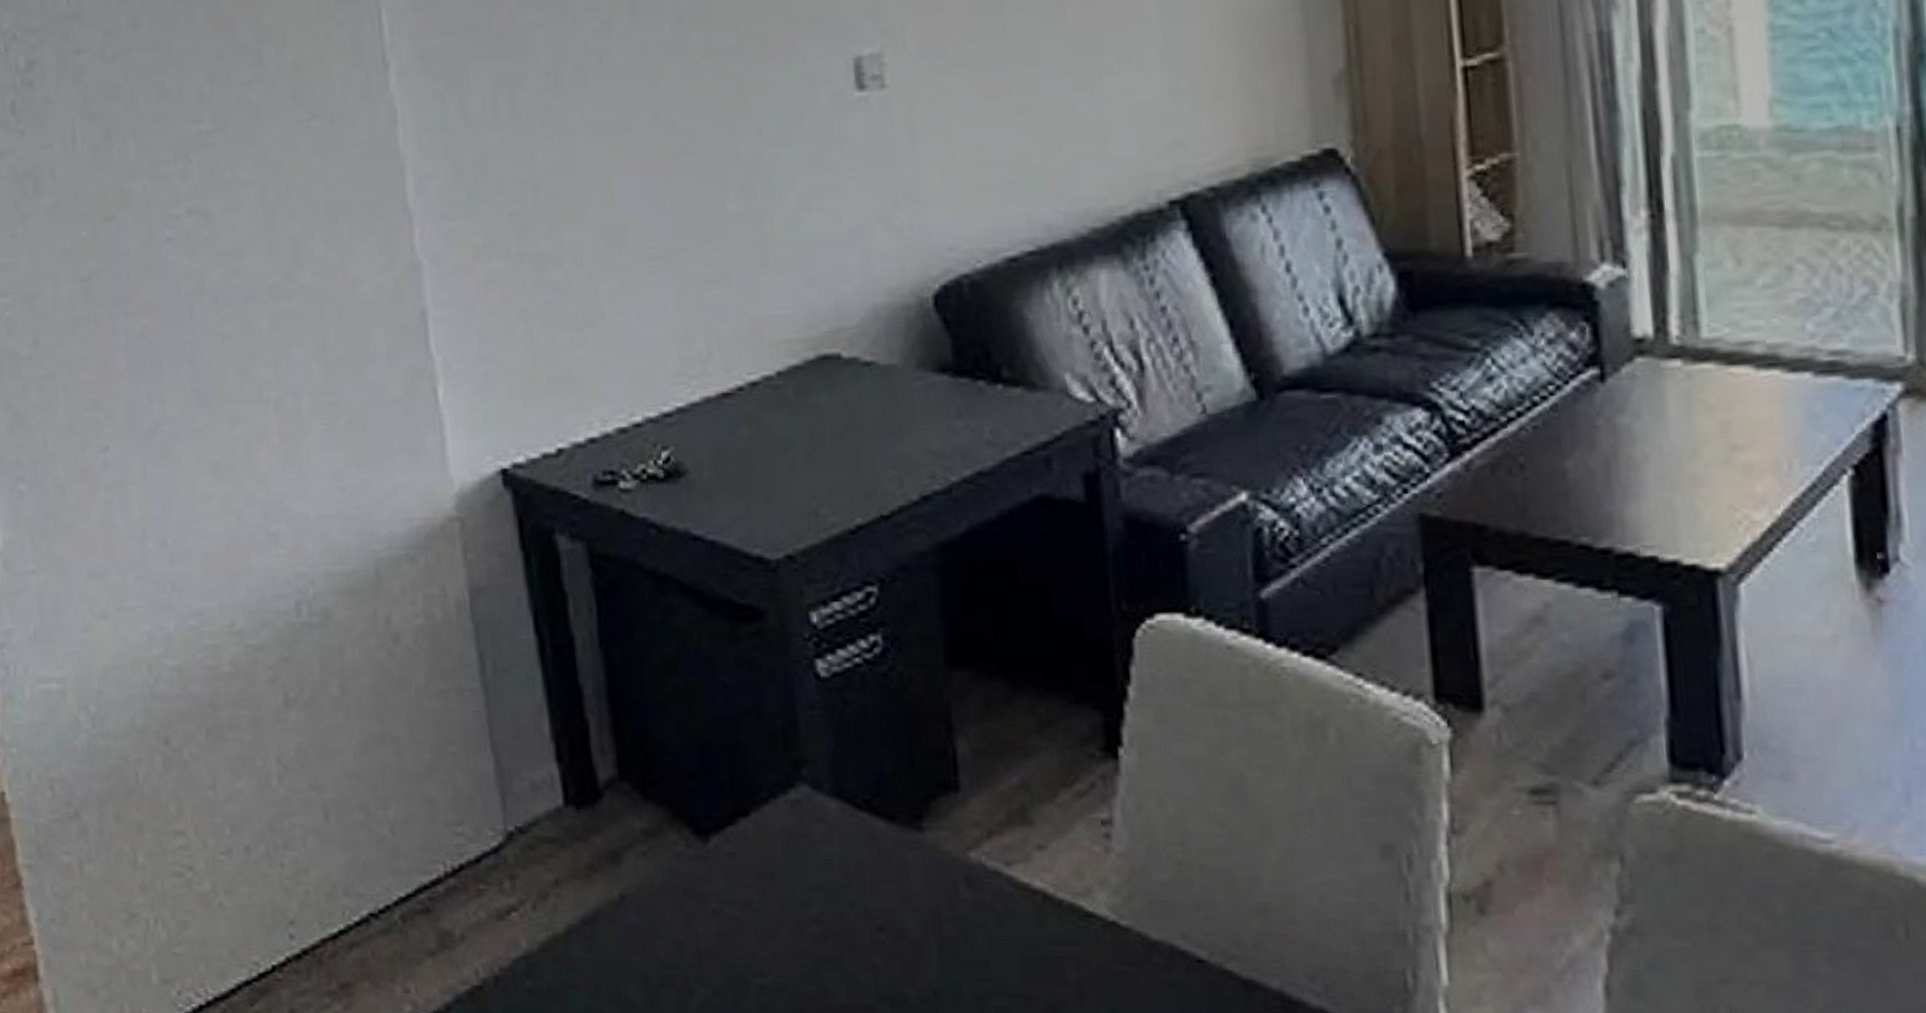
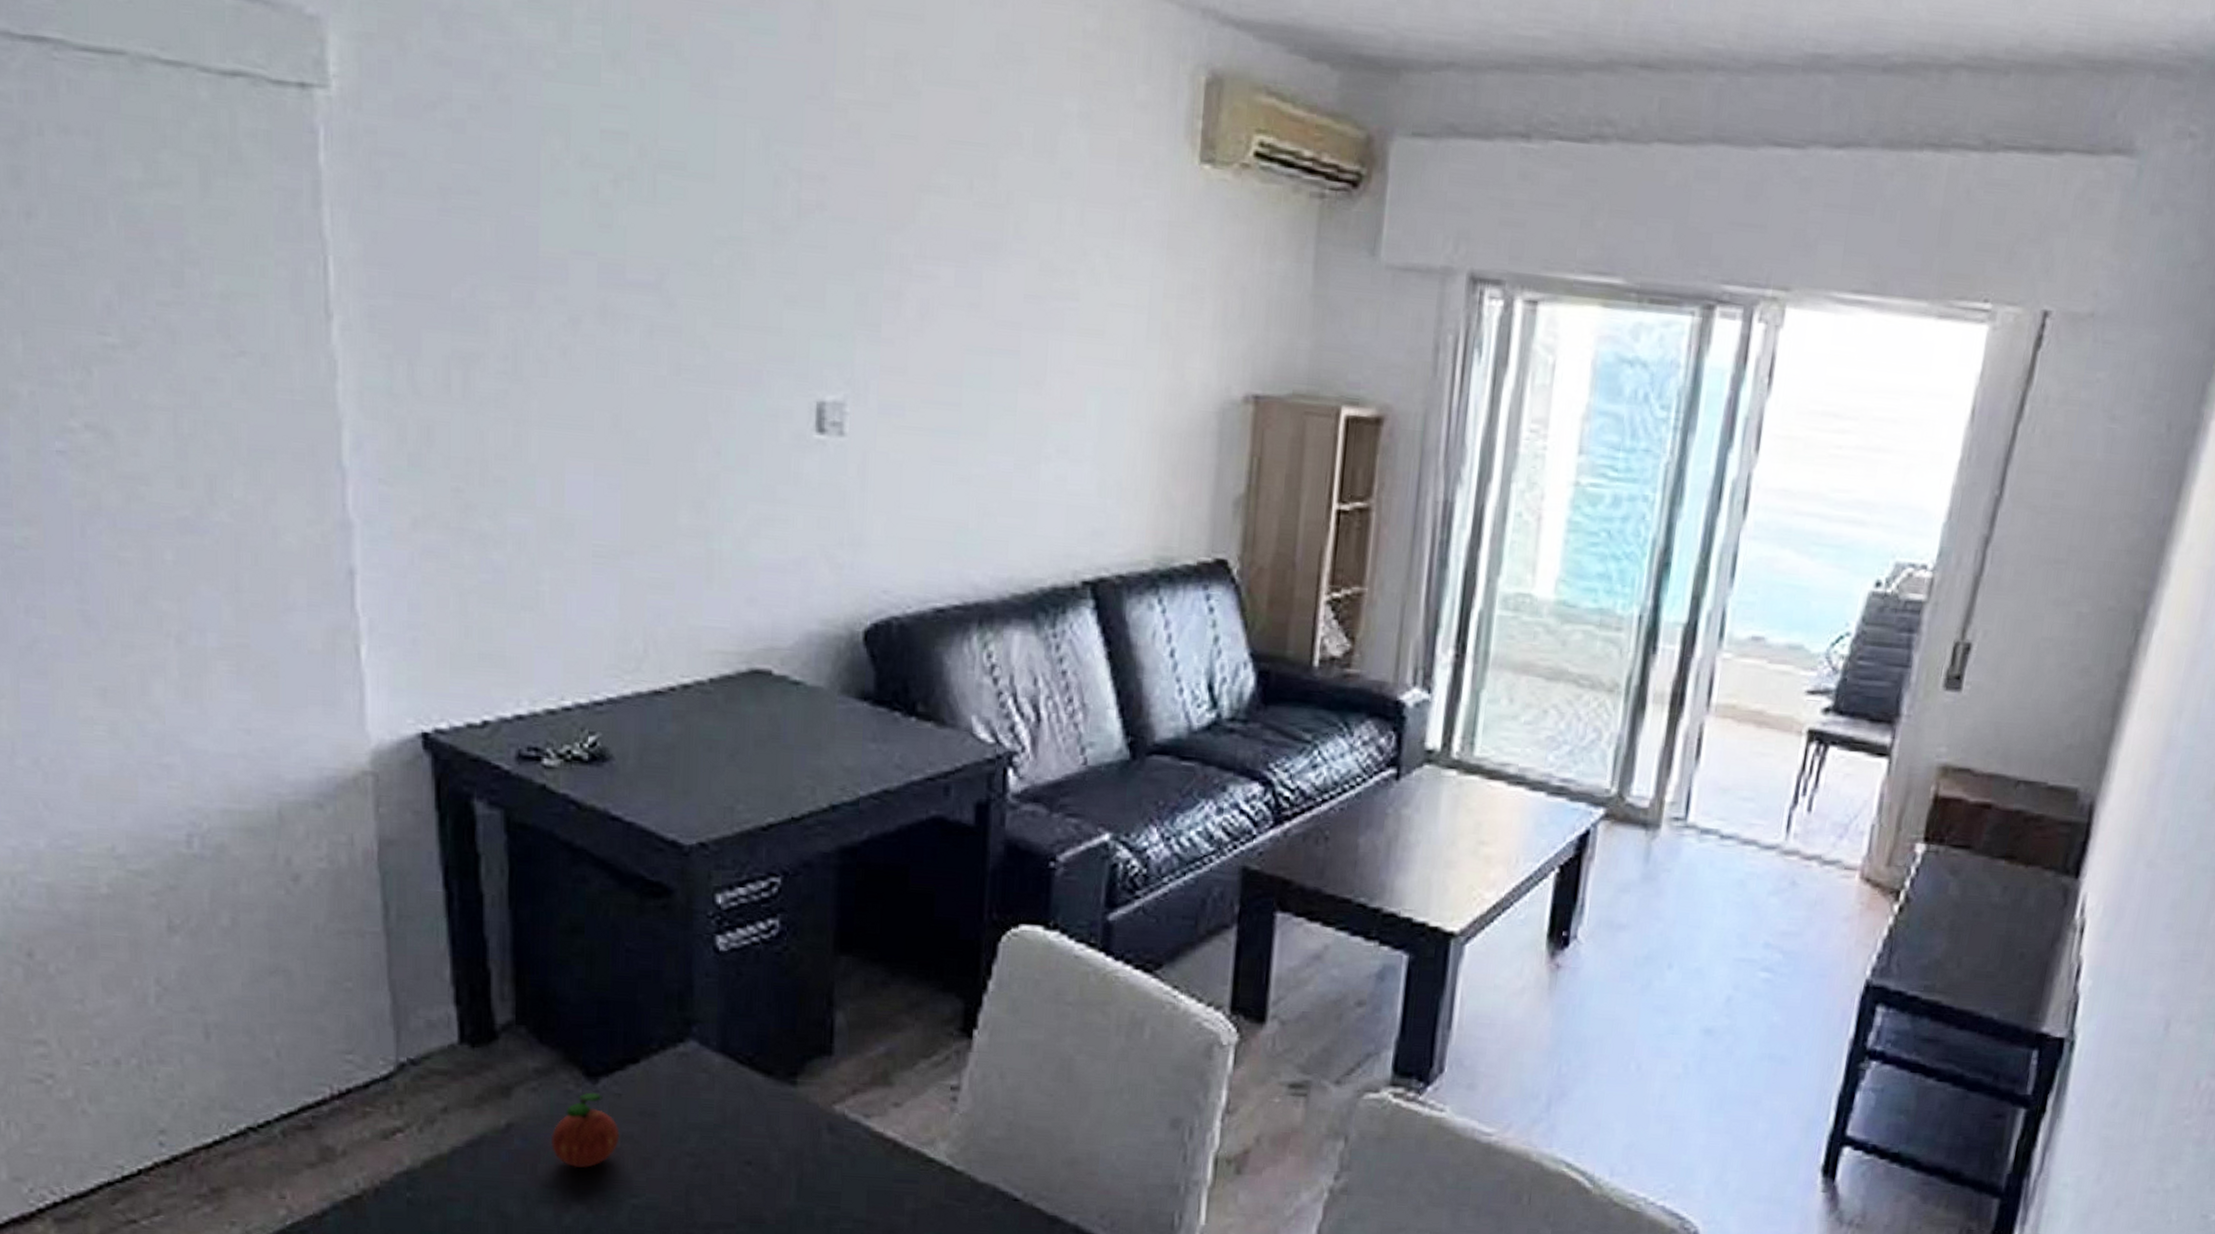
apple: none [667,853,738,944] -> present [552,1092,620,1168]

